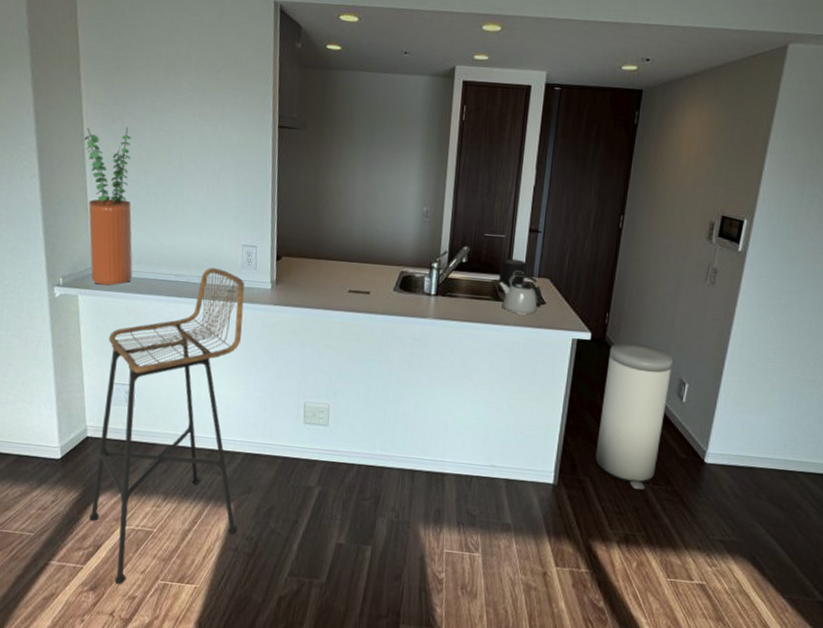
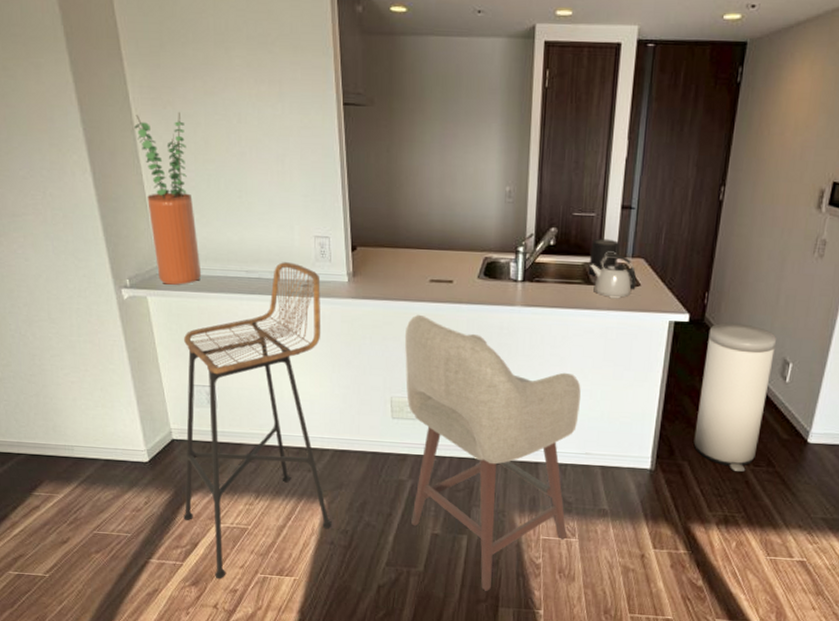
bar stool: none [316,322,488,606] -> present [404,314,582,591]

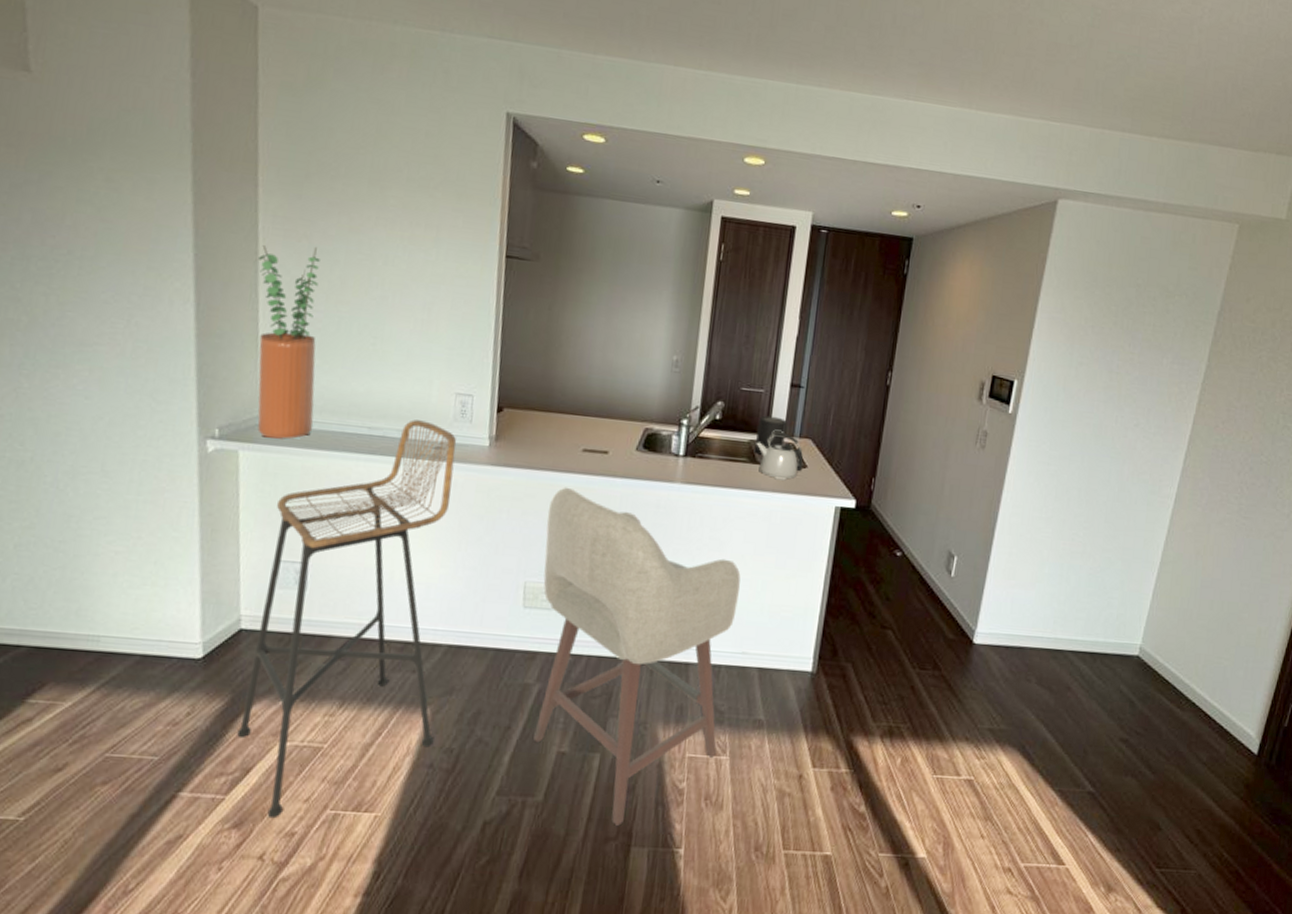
pedal bin: present [693,322,776,473] -> none [858,510,941,677]

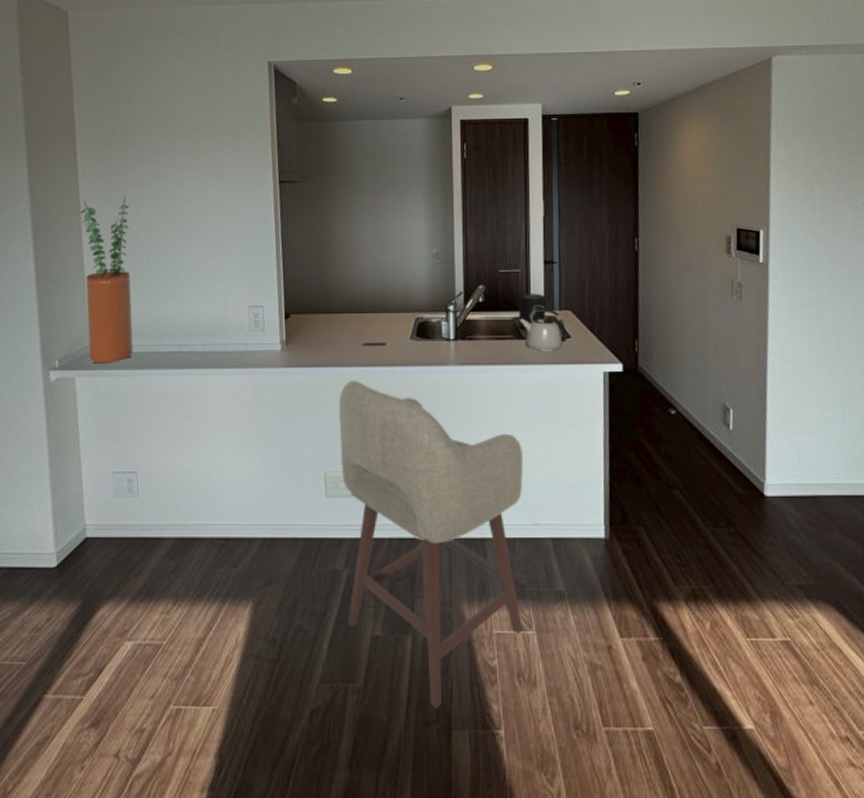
bar stool: present [237,420,457,819] -> none [89,334,259,716]

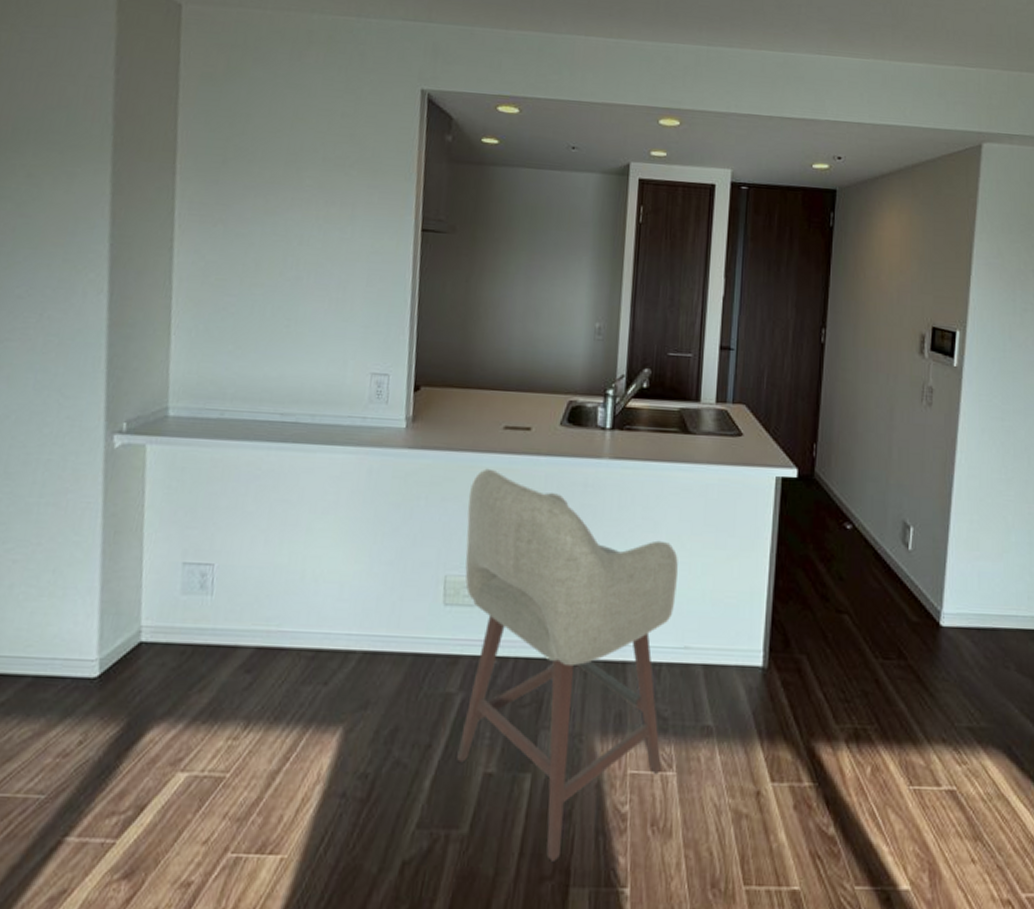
vase: present [81,196,134,364] -> none [166,230,235,431]
pen holder: present [518,293,547,330] -> none [685,381,720,424]
kettle: present [519,306,567,352] -> none [687,397,739,451]

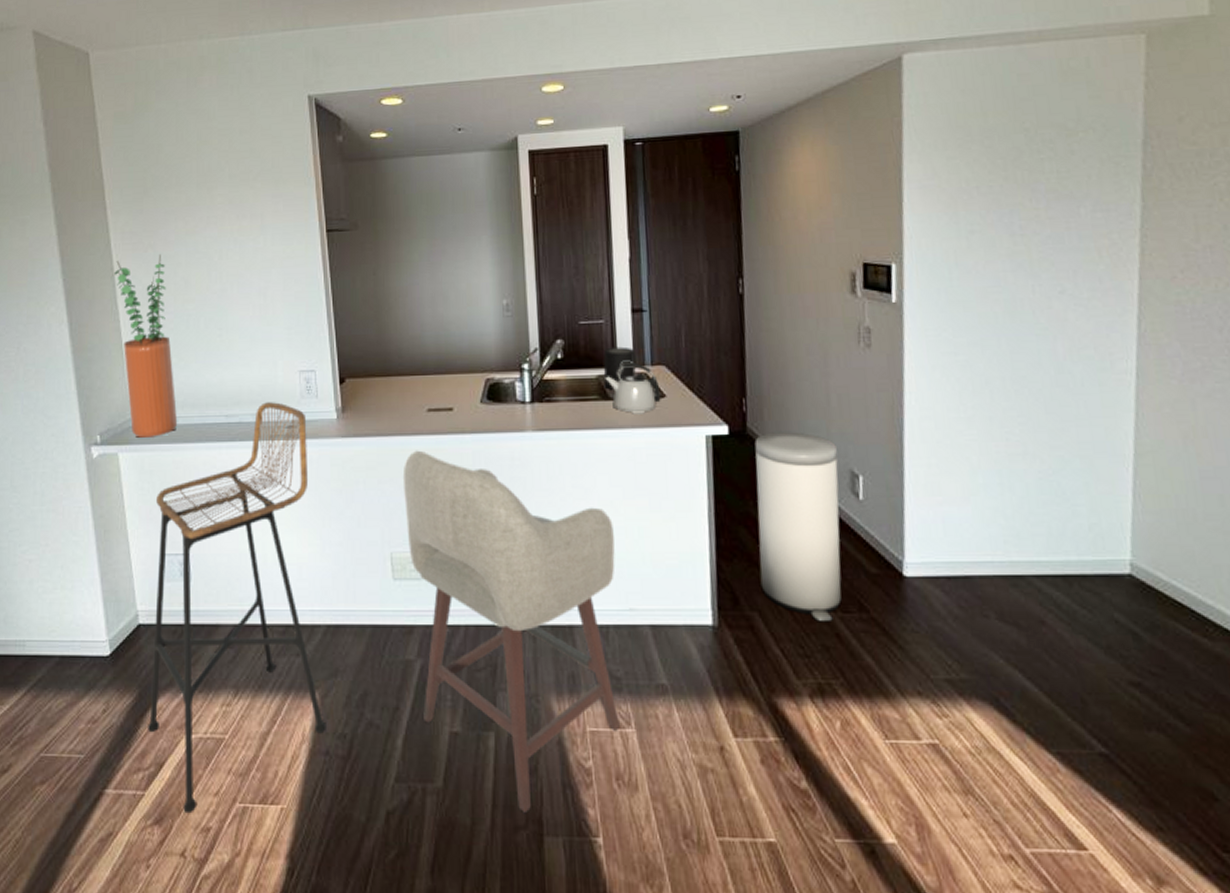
bar stool: none [132,403,373,866] -> present [148,402,326,814]
vase: none [166,230,235,431] -> present [114,253,178,438]
pen holder: none [685,381,720,424] -> present [603,346,636,390]
kettle: none [687,397,739,451] -> present [605,361,661,414]
pedal bin: none [812,478,893,668] -> present [754,432,842,623]

